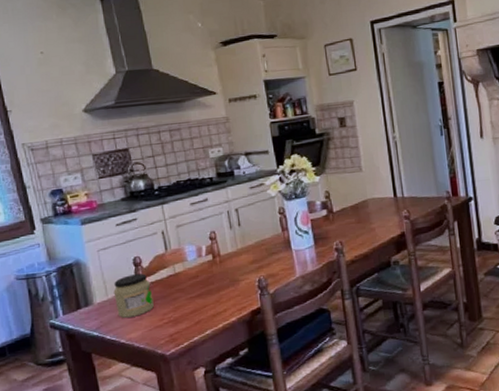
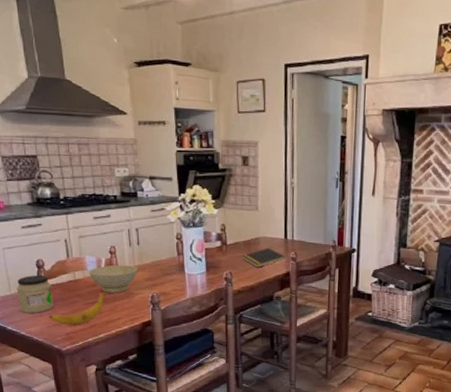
banana: none [149,281,207,326] -> present [49,290,104,326]
bowl: none [190,249,241,283] -> present [89,264,137,293]
notepad: none [351,209,398,233] -> present [242,247,286,268]

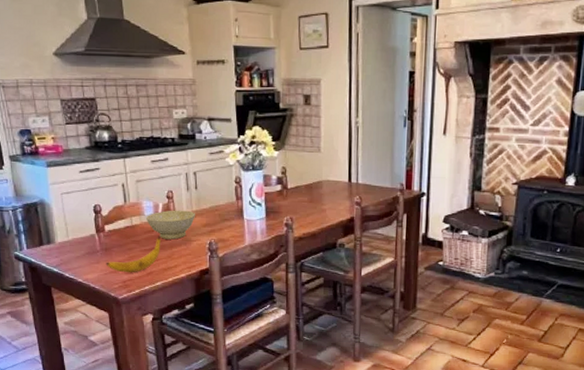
jar: present [16,275,54,313] -> none [74,221,111,260]
notepad: present [242,247,286,268] -> none [303,191,350,213]

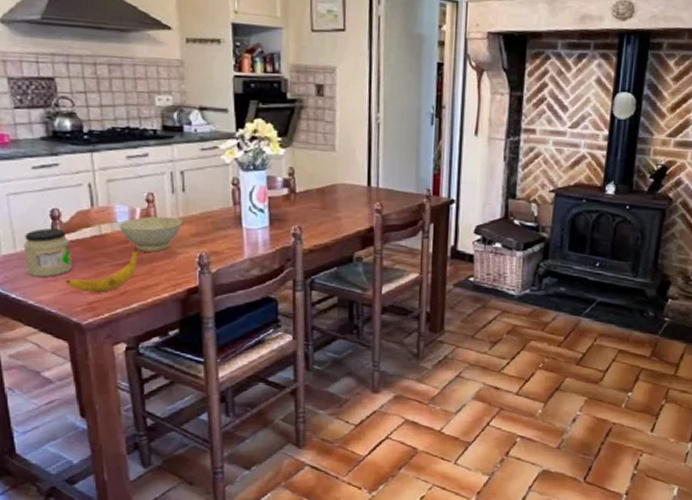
jar: none [74,221,111,260] -> present [23,228,73,277]

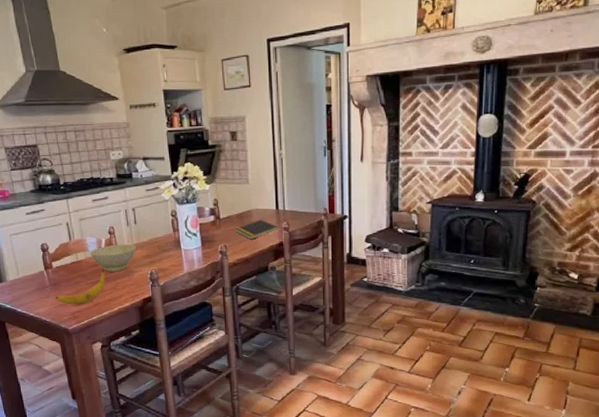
jar: present [23,228,73,277] -> none [24,259,60,295]
notepad: none [315,197,369,222] -> present [236,219,278,240]

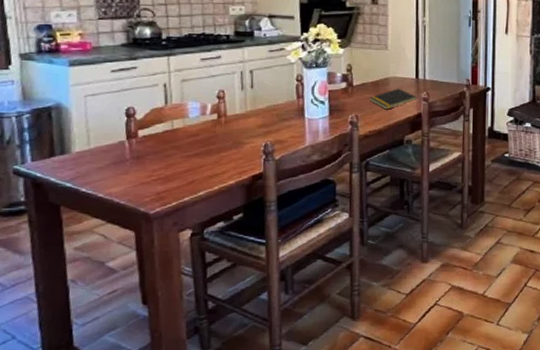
banana: present [55,270,105,305] -> none [136,140,207,183]
bowl: present [91,244,136,272] -> none [191,111,250,143]

